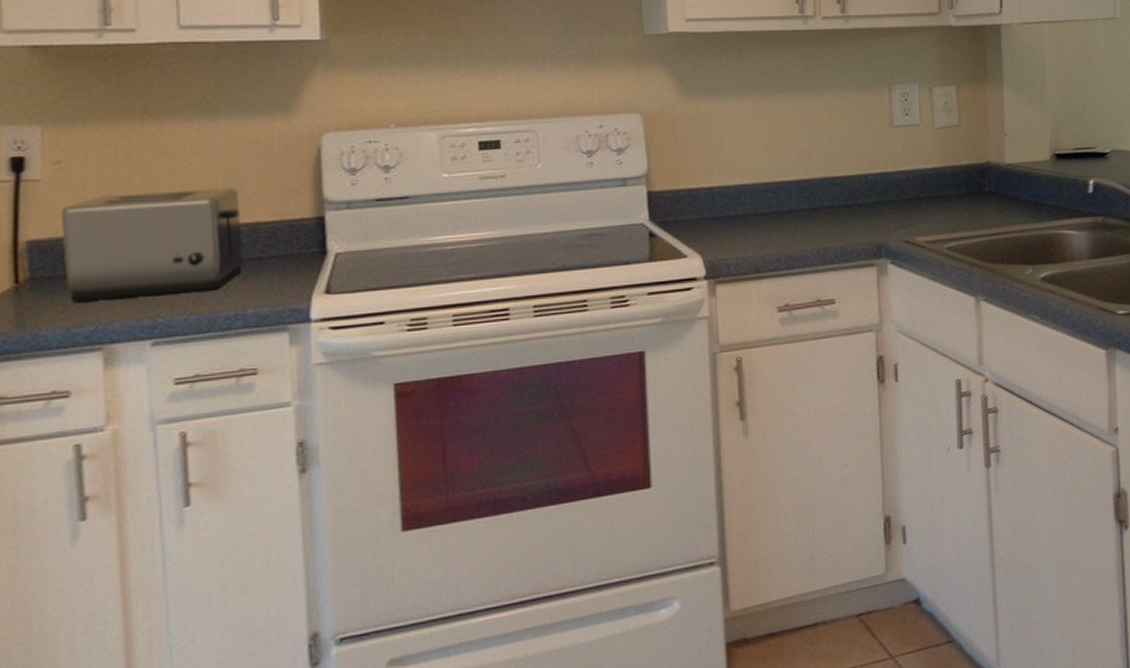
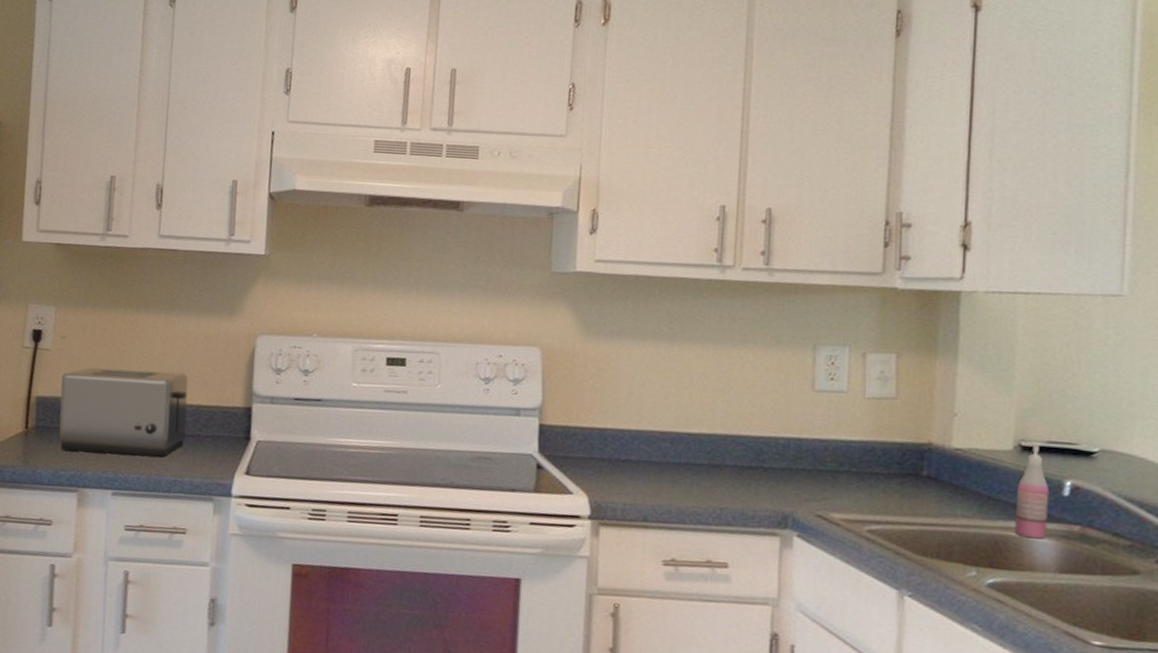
soap dispenser: none [1055,150,1080,233] -> present [1015,442,1050,539]

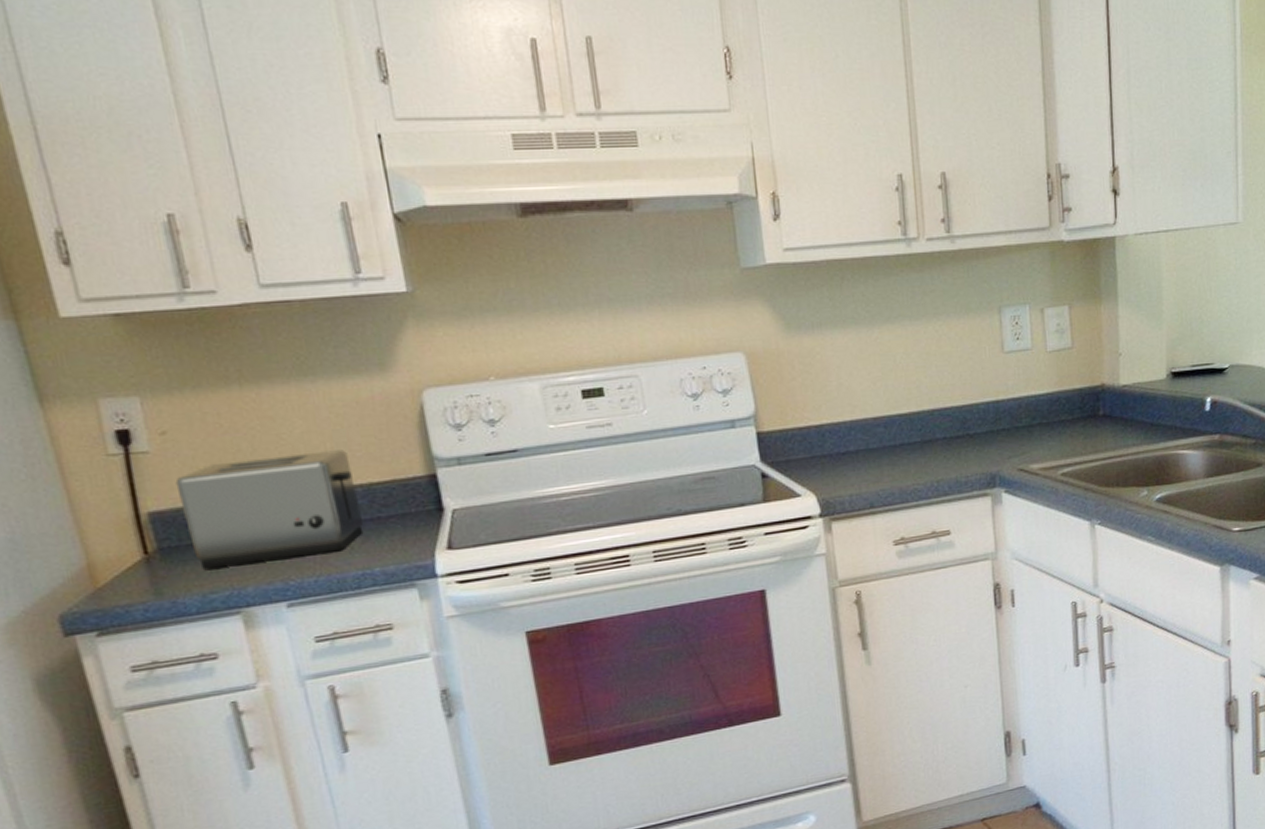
soap dispenser: present [1015,442,1050,539] -> none [1171,368,1196,453]

